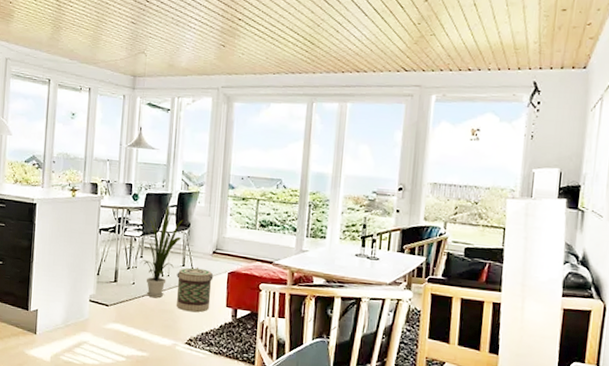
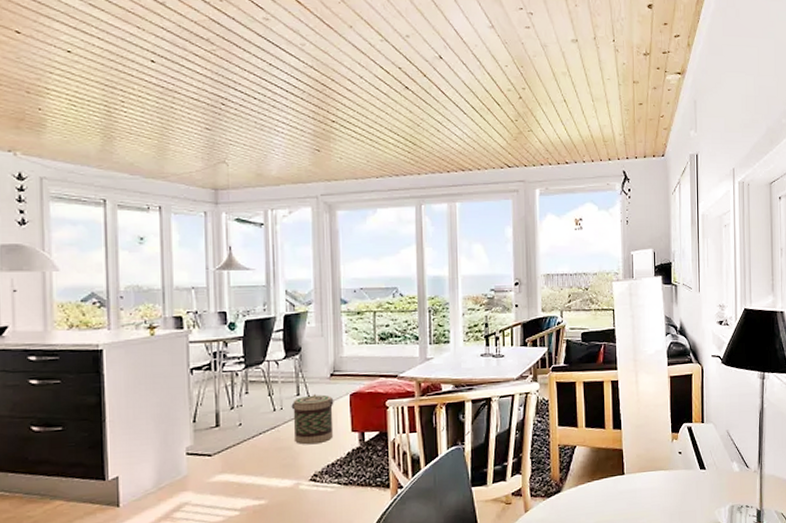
house plant: present [137,207,183,298] -> none [237,332,293,437]

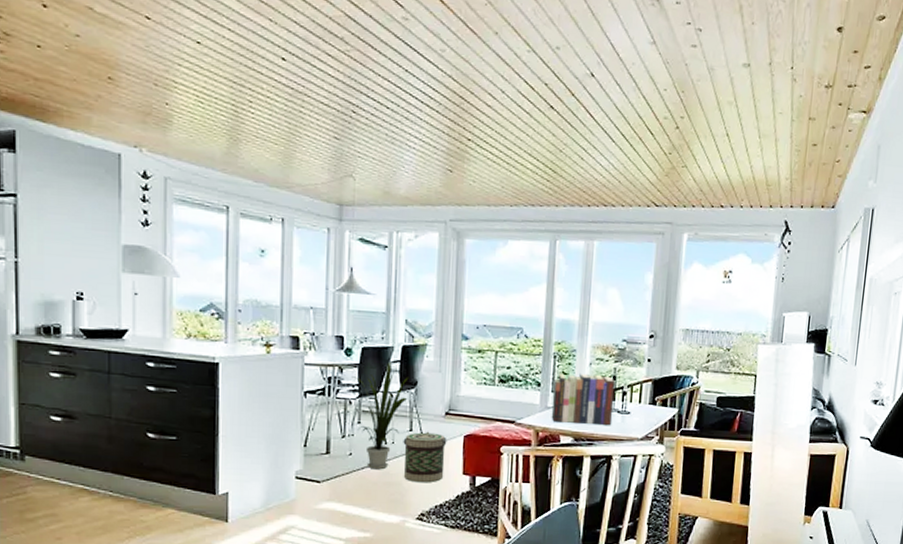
house plant: none [237,332,293,437] -> present [352,362,409,470]
books: none [430,323,489,372] -> present [551,373,616,426]

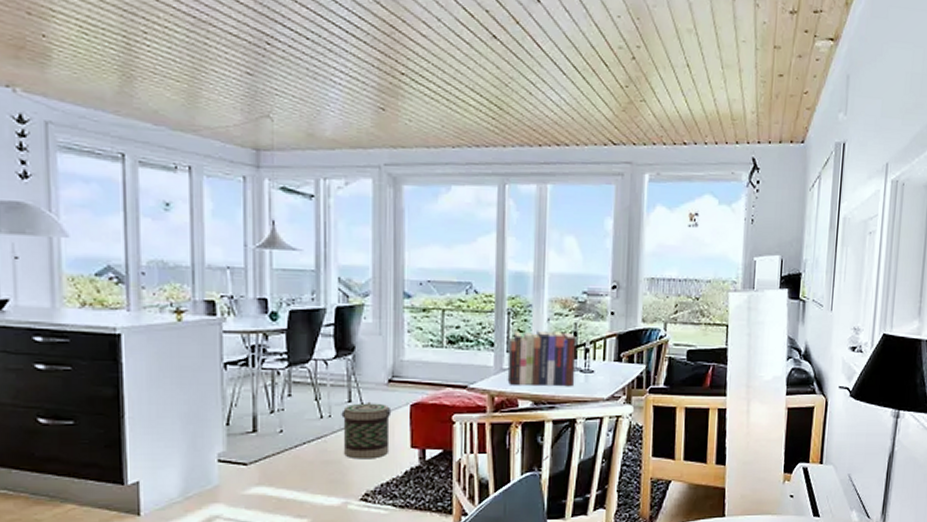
house plant: present [352,362,409,470] -> none [279,326,345,447]

